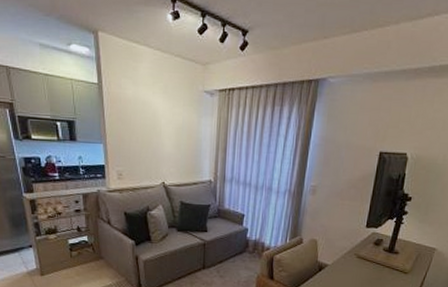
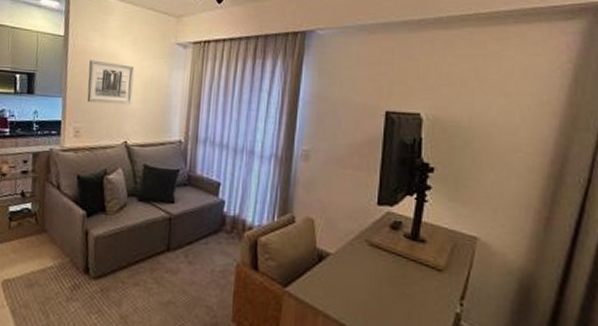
wall art: none [125,107,167,150] -> present [87,60,135,106]

